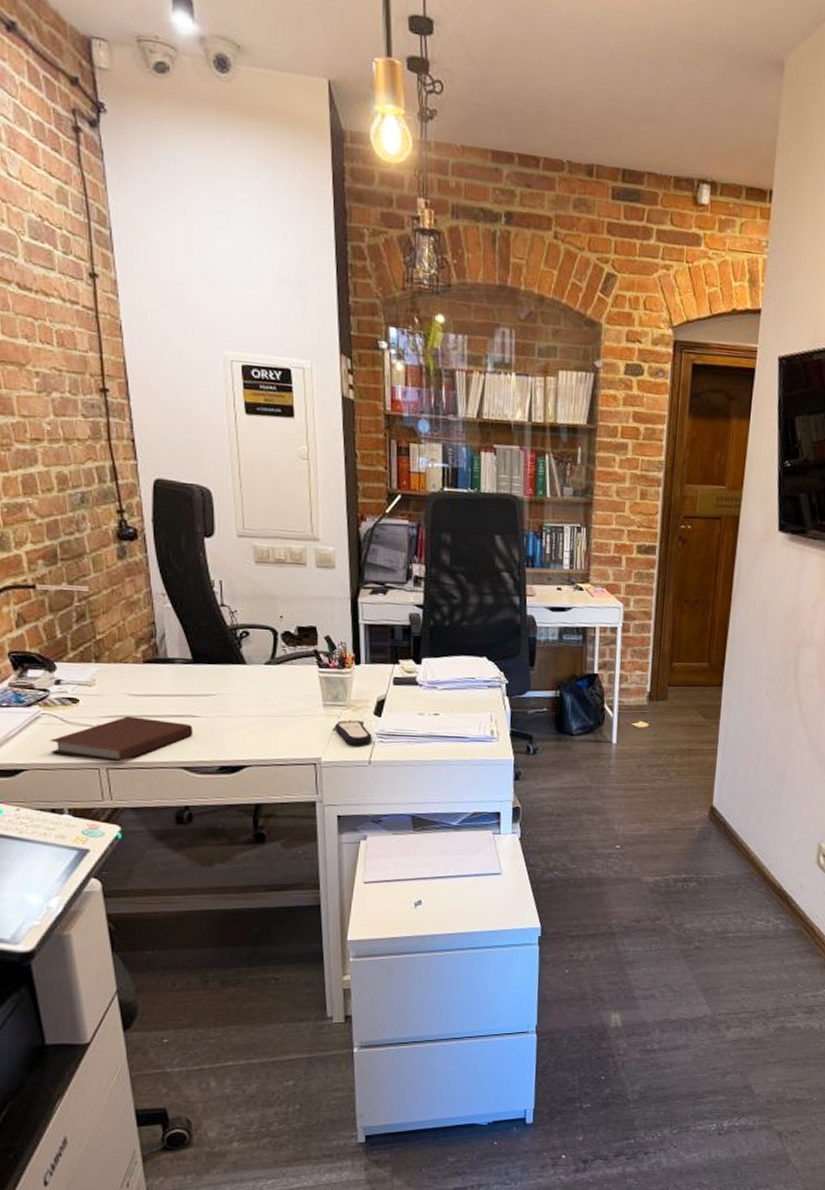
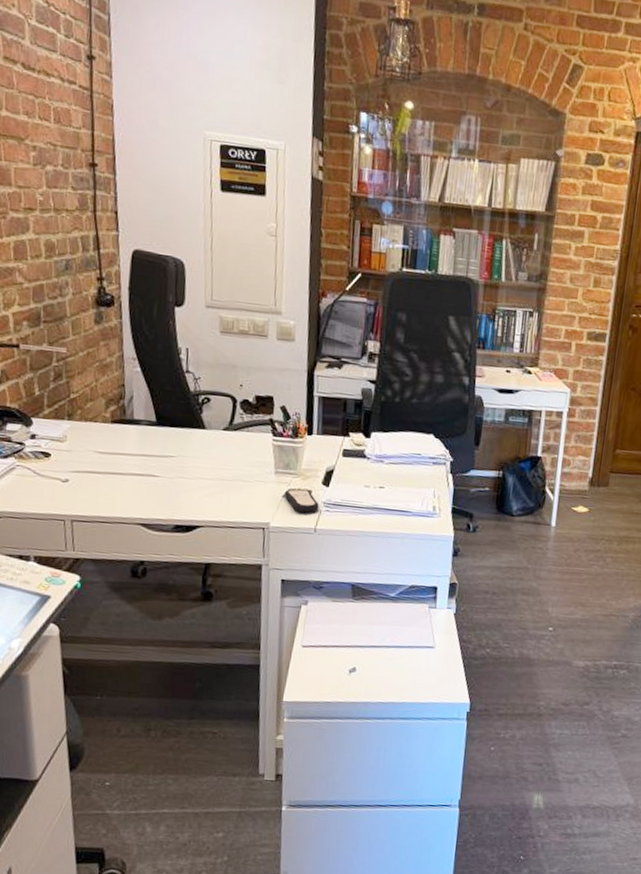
notebook: present [49,716,194,762] -> none [21,472,153,515]

